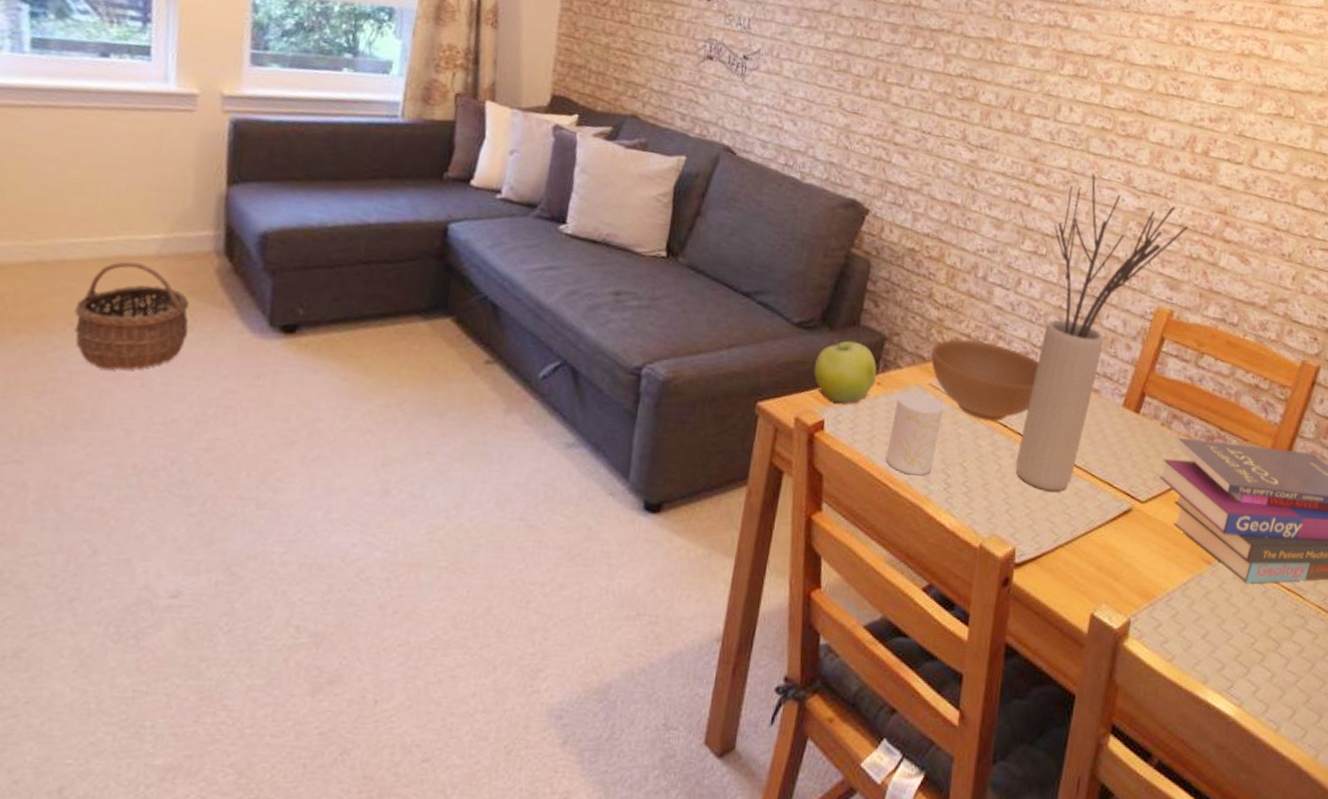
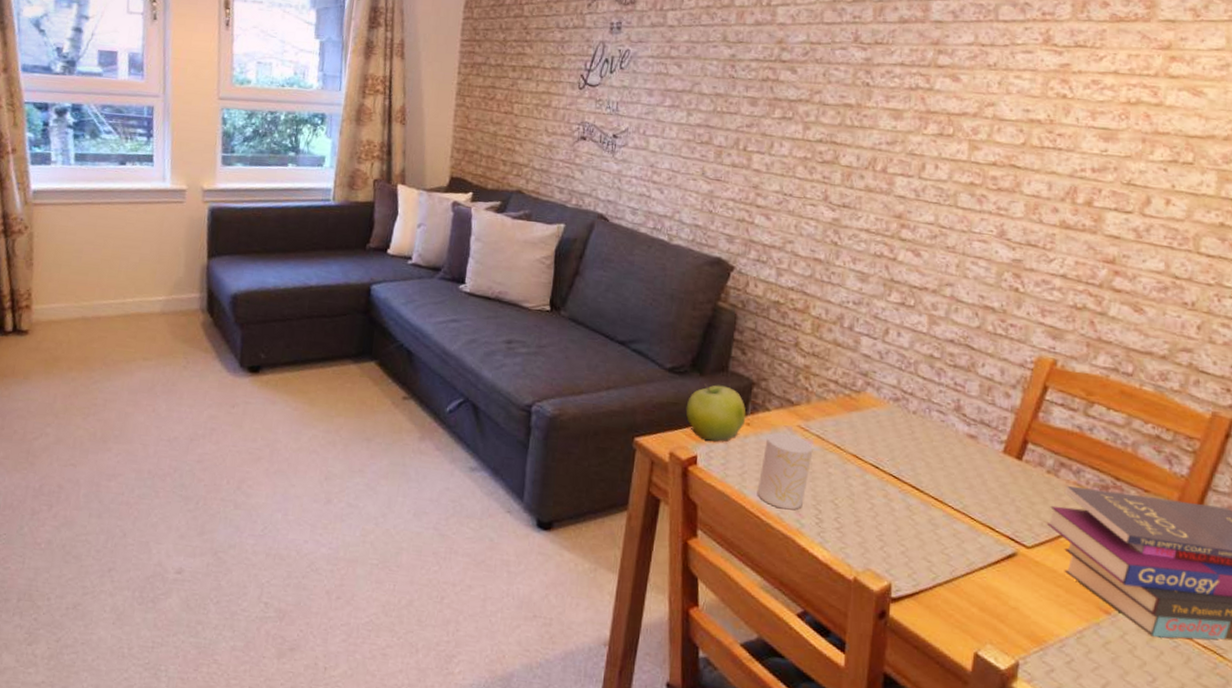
wicker basket: present [74,261,190,369] -> none [107,317,184,398]
bowl: present [931,339,1040,422] -> none [799,385,911,463]
vase: present [1015,172,1189,492] -> none [889,226,1072,533]

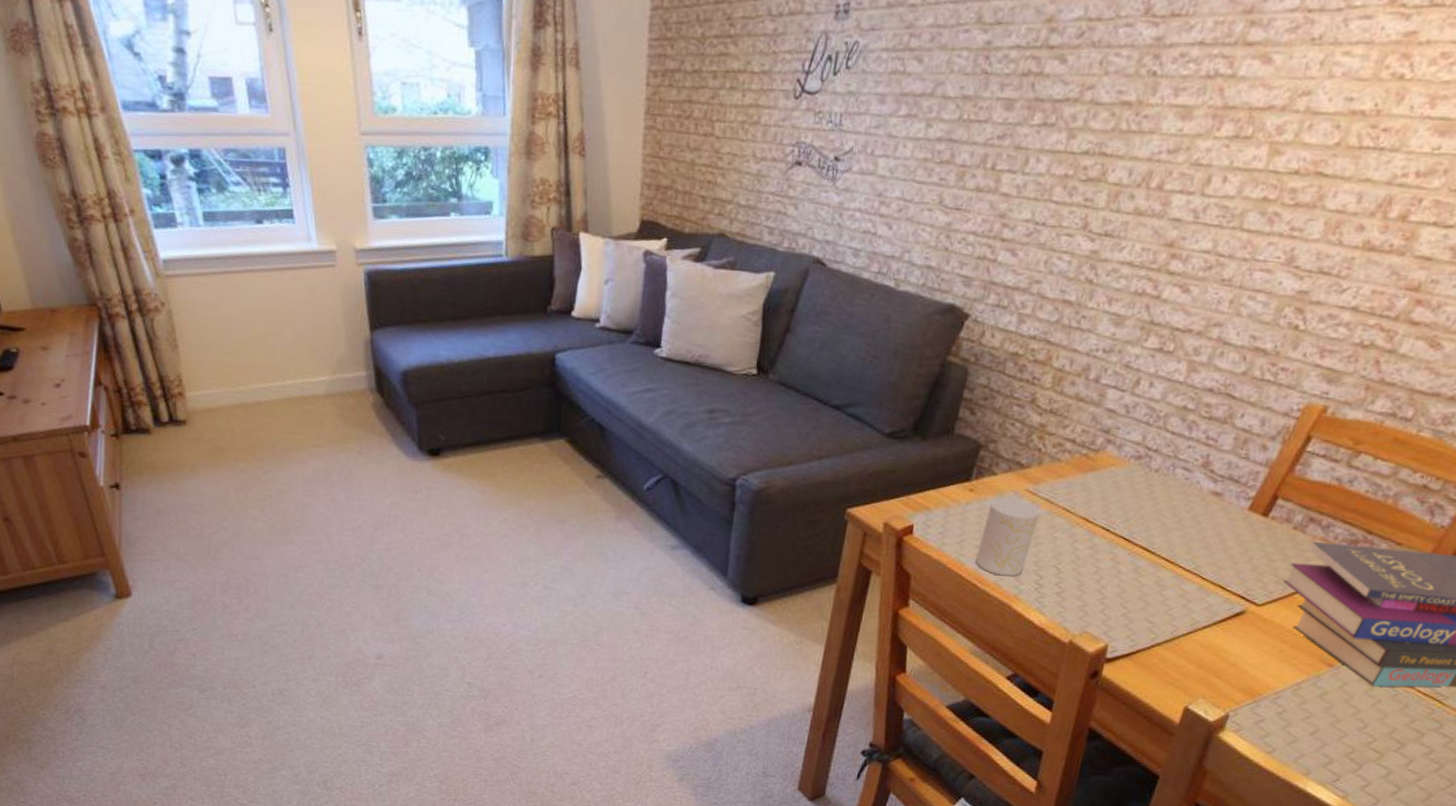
fruit: present [685,383,746,443] -> none [903,448,971,511]

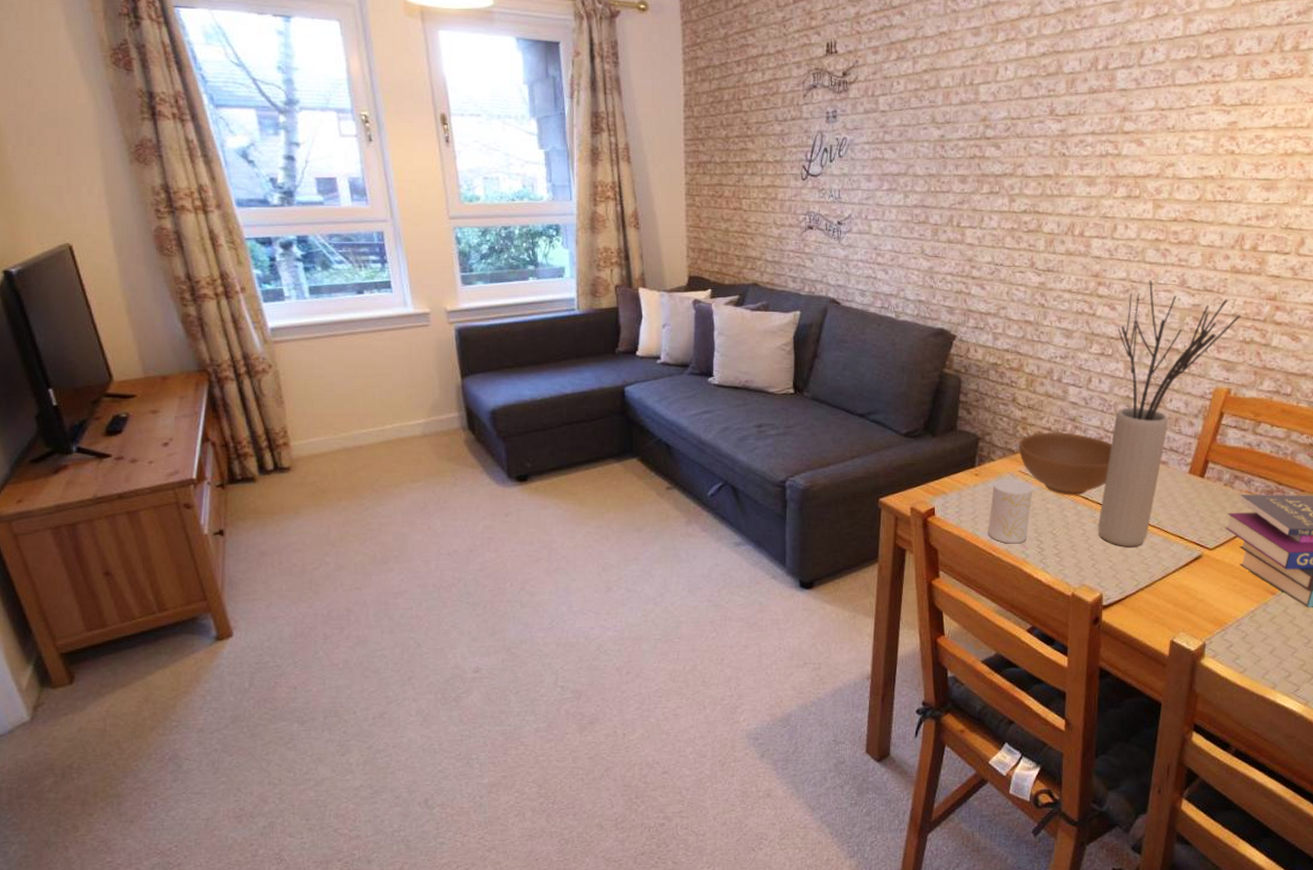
bowl: none [1029,444,1154,526] -> present [1019,432,1113,496]
vase: none [1115,253,1364,594] -> present [1098,279,1241,547]

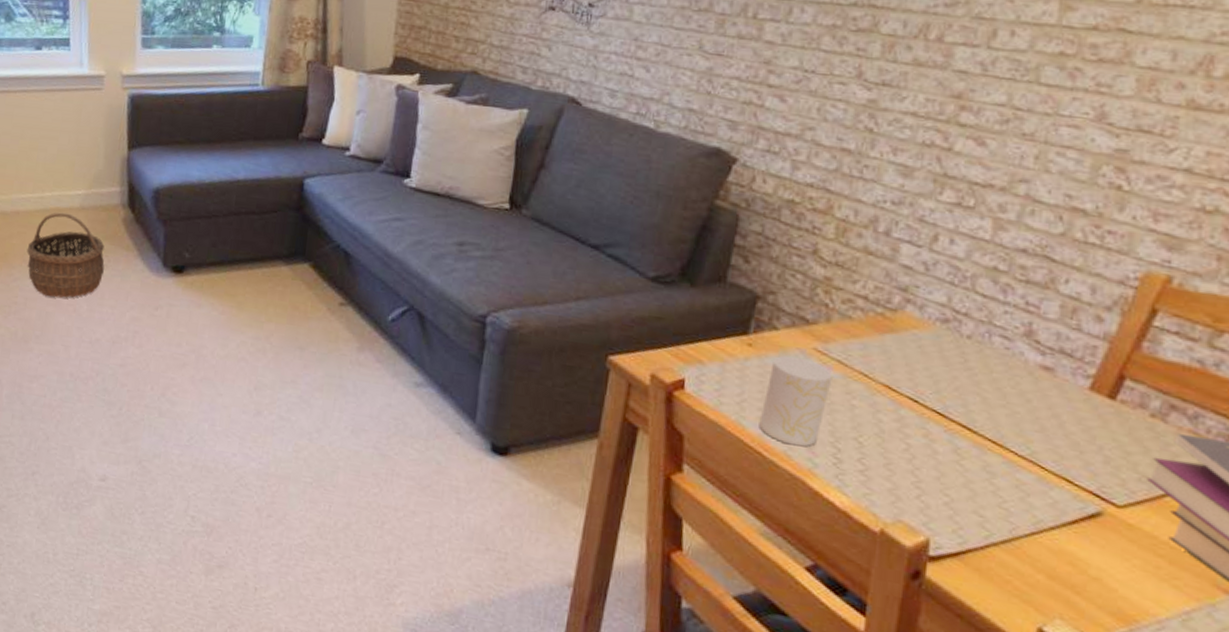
wicker basket: none [375,442,453,520] -> present [26,212,105,298]
bowl: present [1019,432,1113,496] -> none [816,300,964,396]
vase: present [1098,279,1241,547] -> none [930,108,1200,482]

